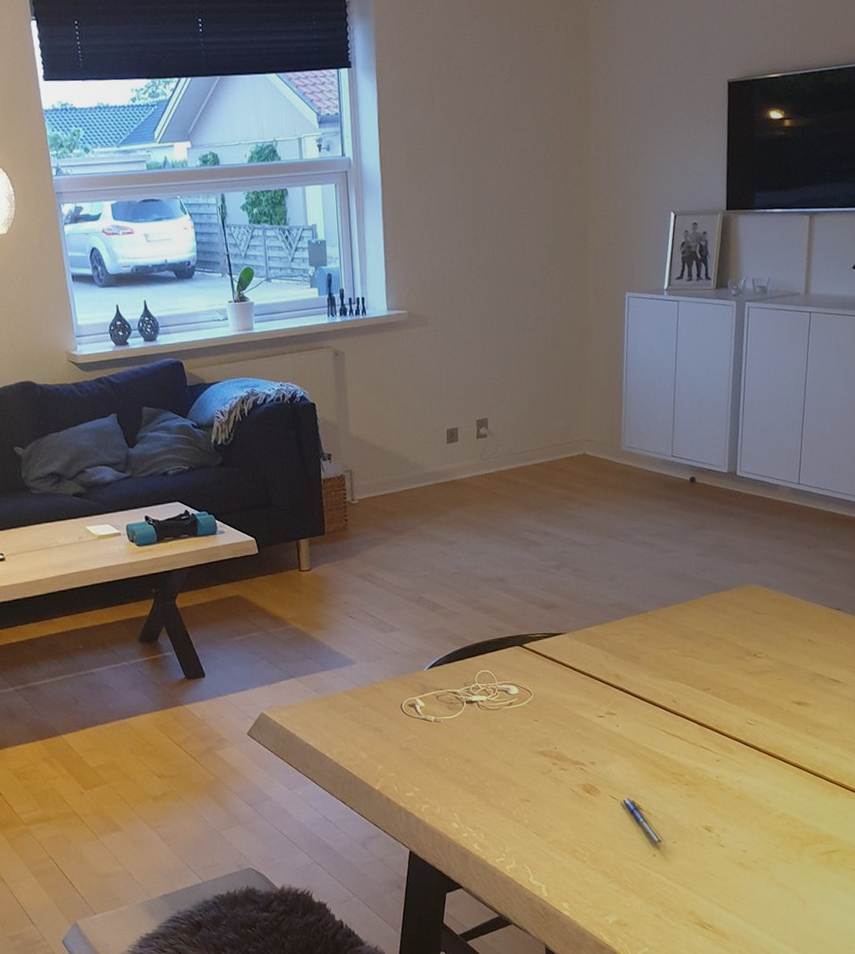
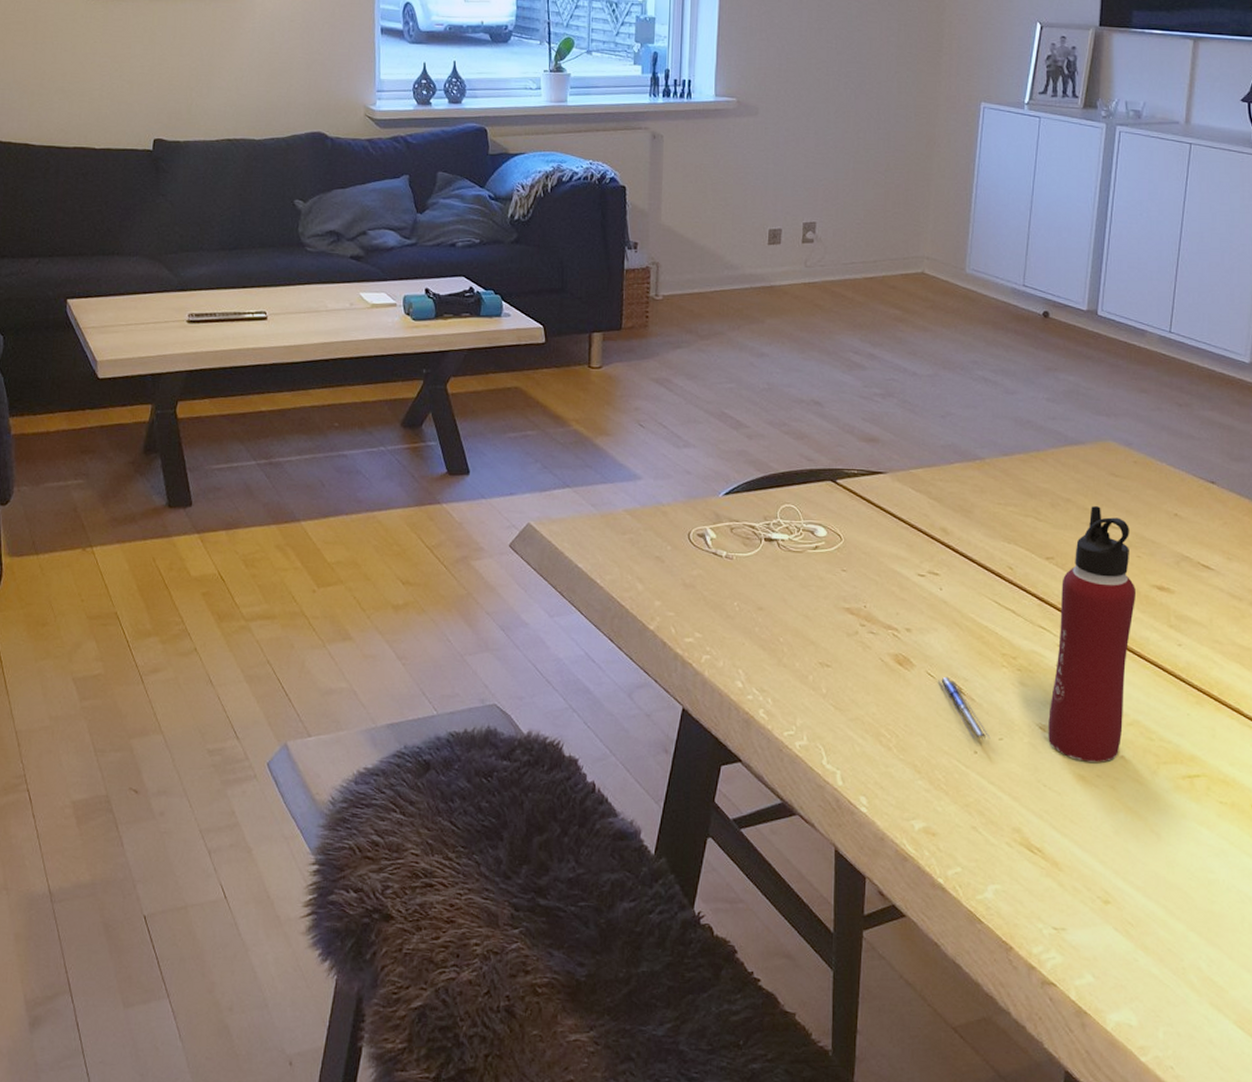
water bottle: none [712,641,779,852] -> present [1048,506,1135,763]

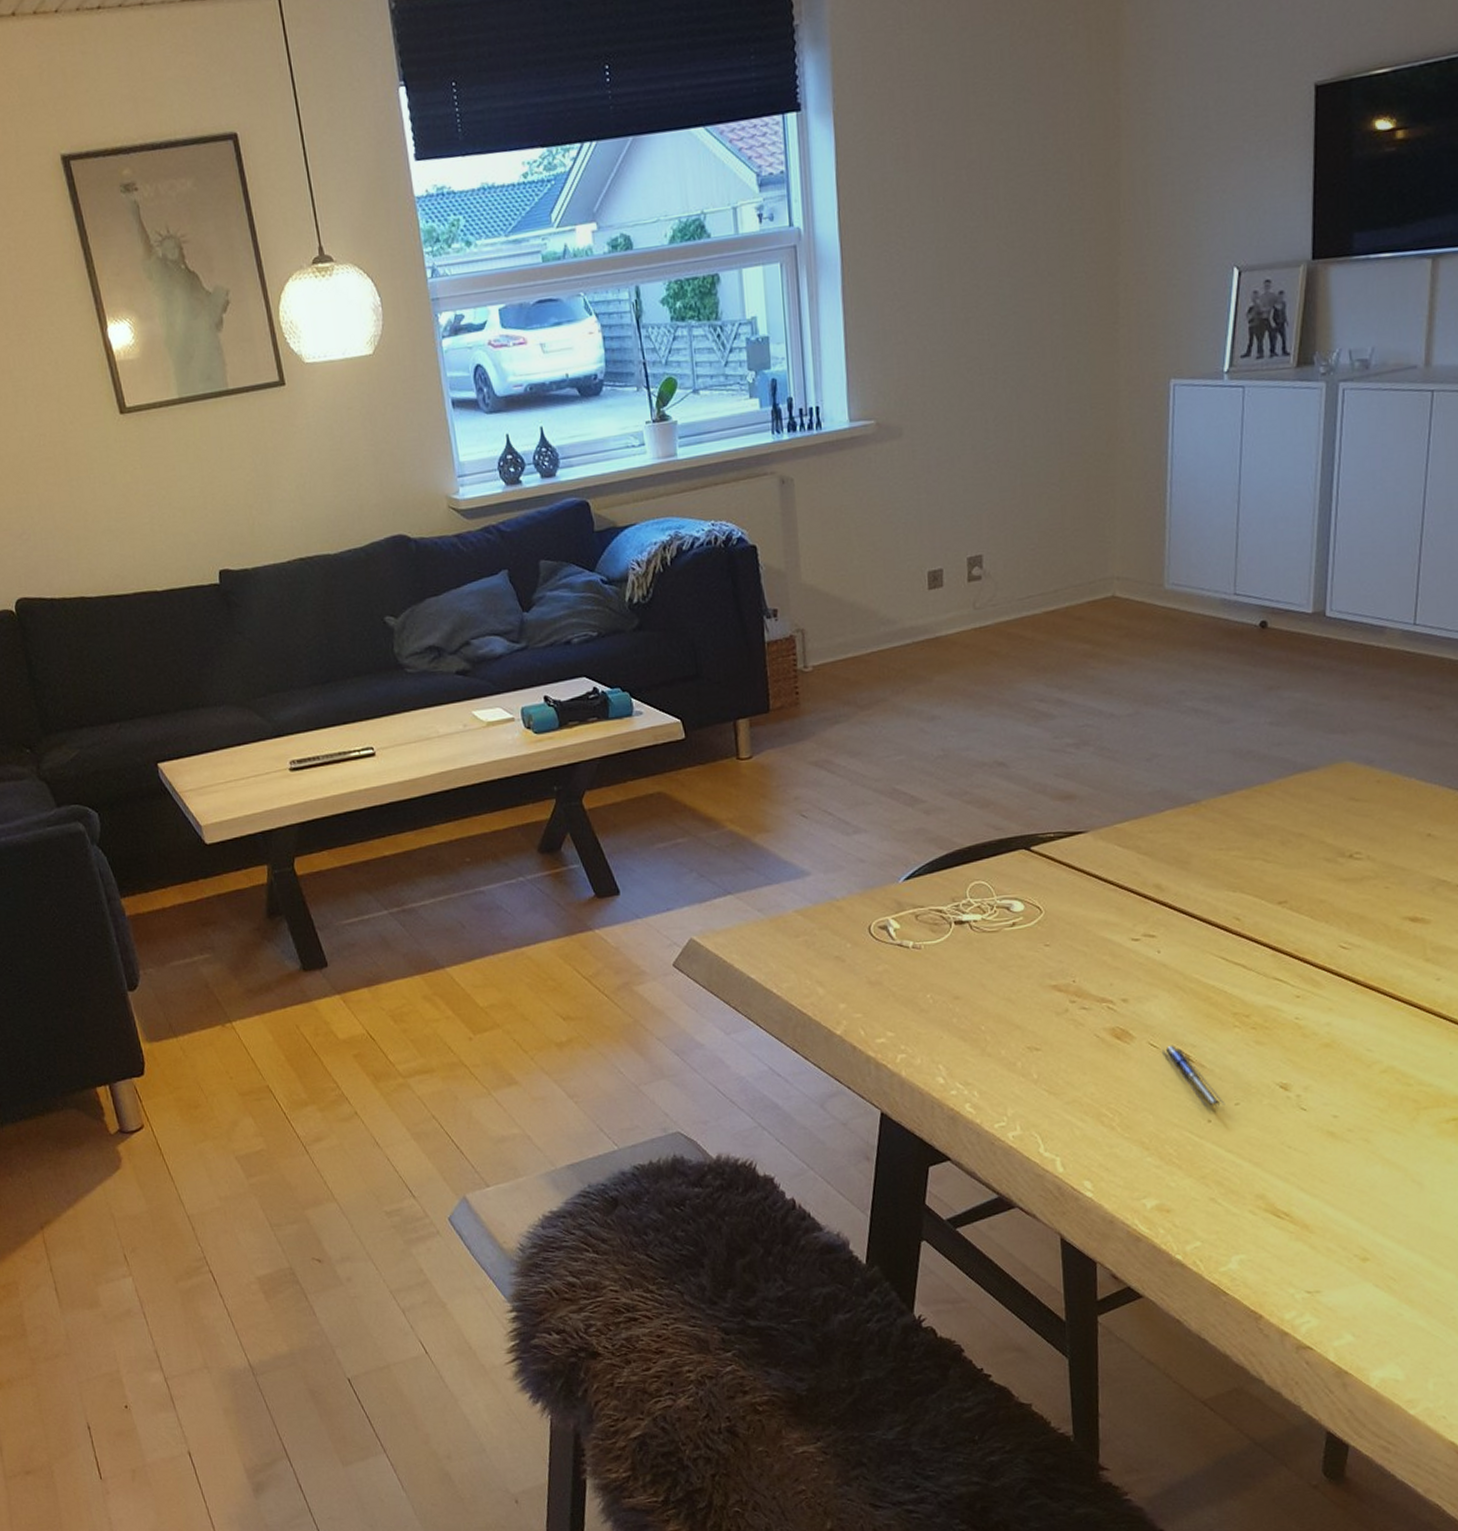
water bottle: present [1048,506,1135,763] -> none [1290,837,1385,1117]

